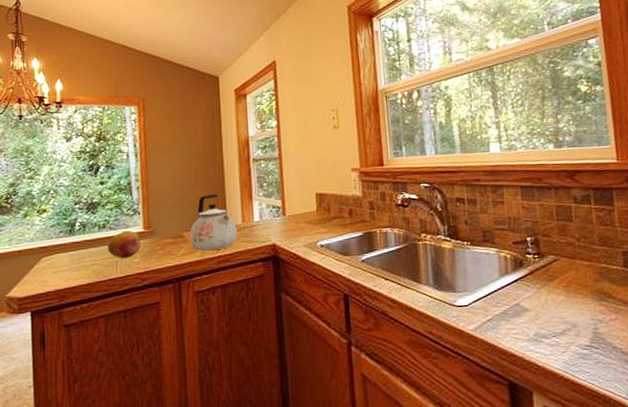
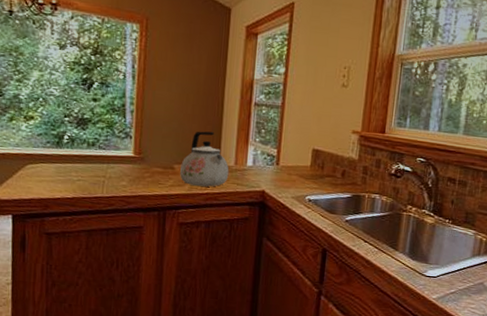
fruit: present [107,230,142,258] -> none [95,152,131,179]

